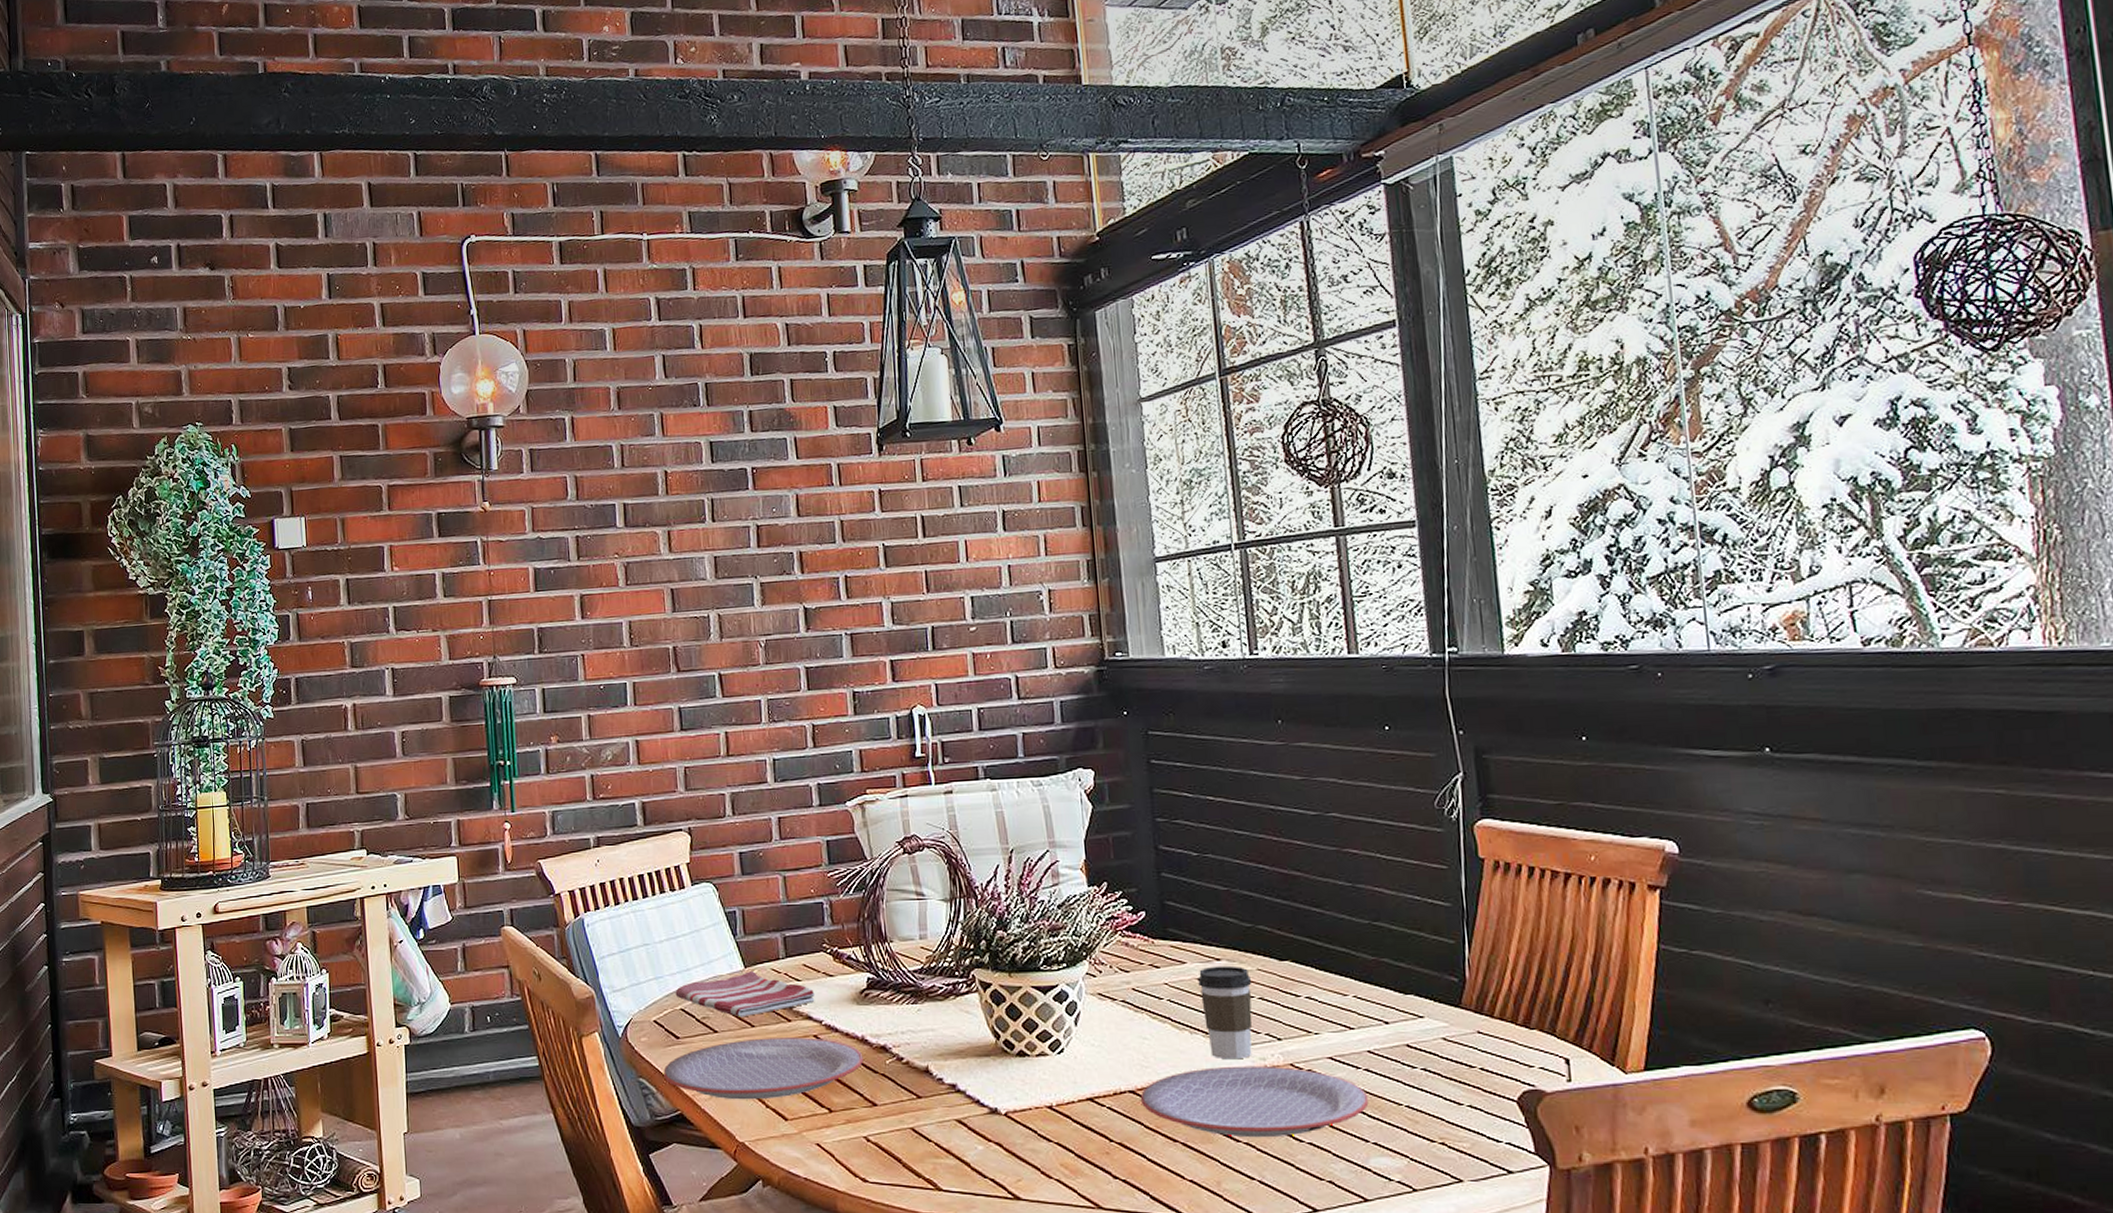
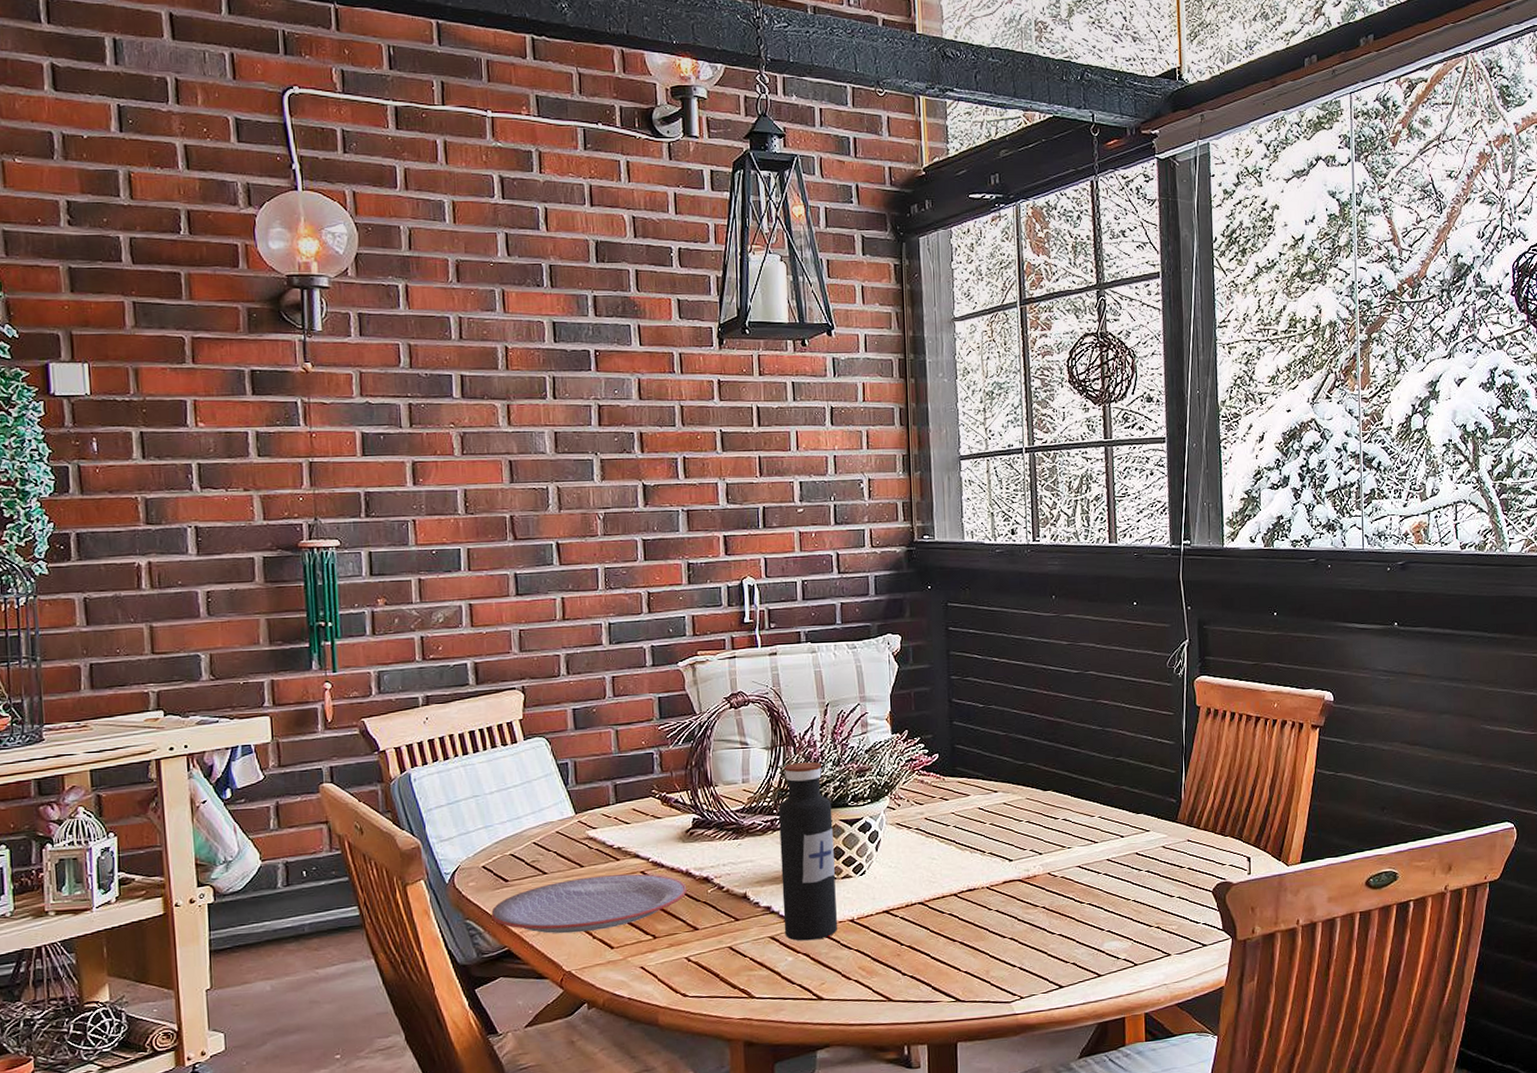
dish towel: present [675,970,815,1018] -> none [505,816,643,859]
water bottle: none [961,917,1033,1128] -> present [778,762,837,941]
plate: present [1140,1065,1369,1138] -> none [927,875,1106,934]
coffee cup: present [1198,965,1253,1060] -> none [979,796,1022,873]

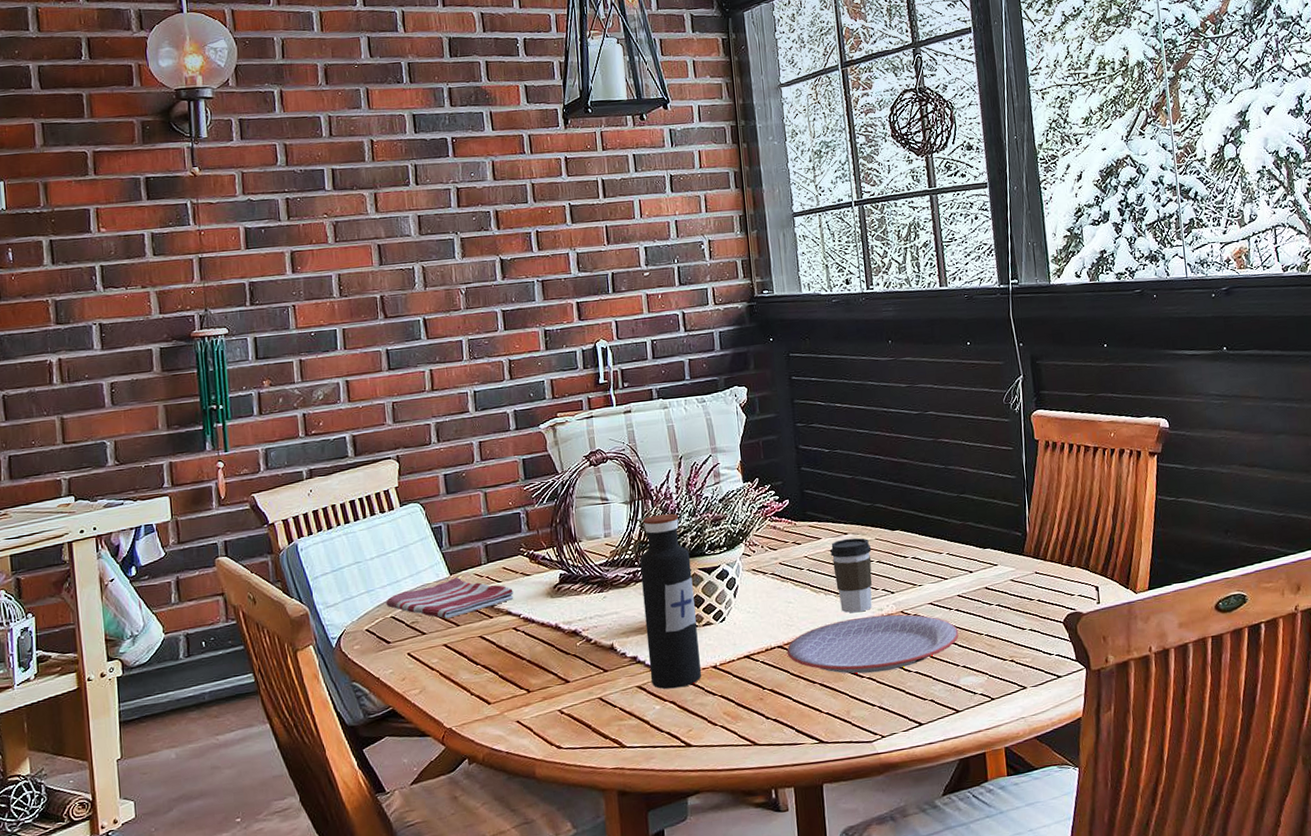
plate: present [491,873,687,934] -> none [376,630,557,692]
dish towel: none [505,816,643,859] -> present [386,576,514,619]
plate: none [927,875,1106,934] -> present [786,614,959,674]
coffee cup: none [979,796,1022,873] -> present [830,538,872,613]

